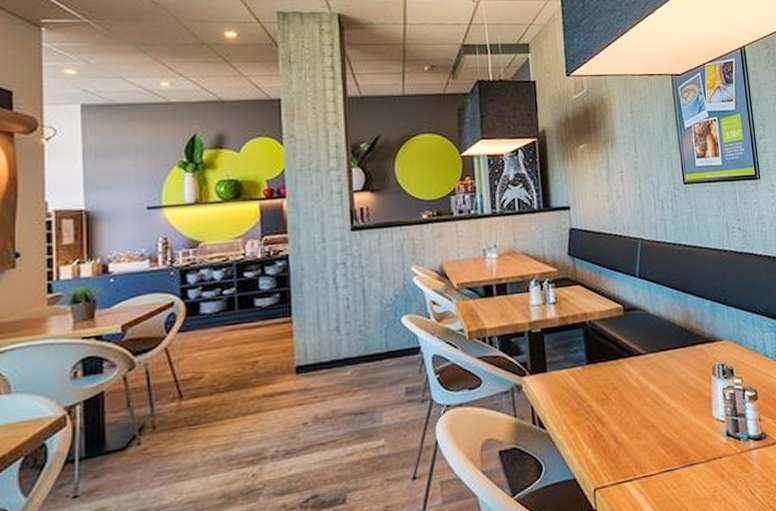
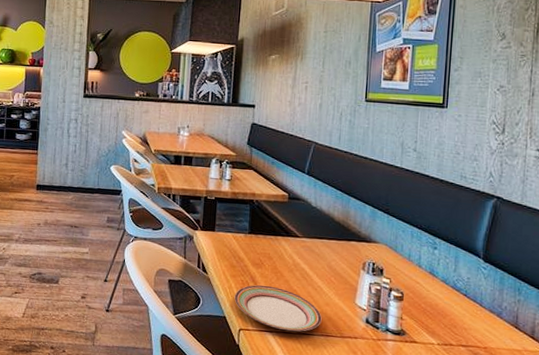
plate: none [582,422,683,475] -> present [234,285,322,332]

